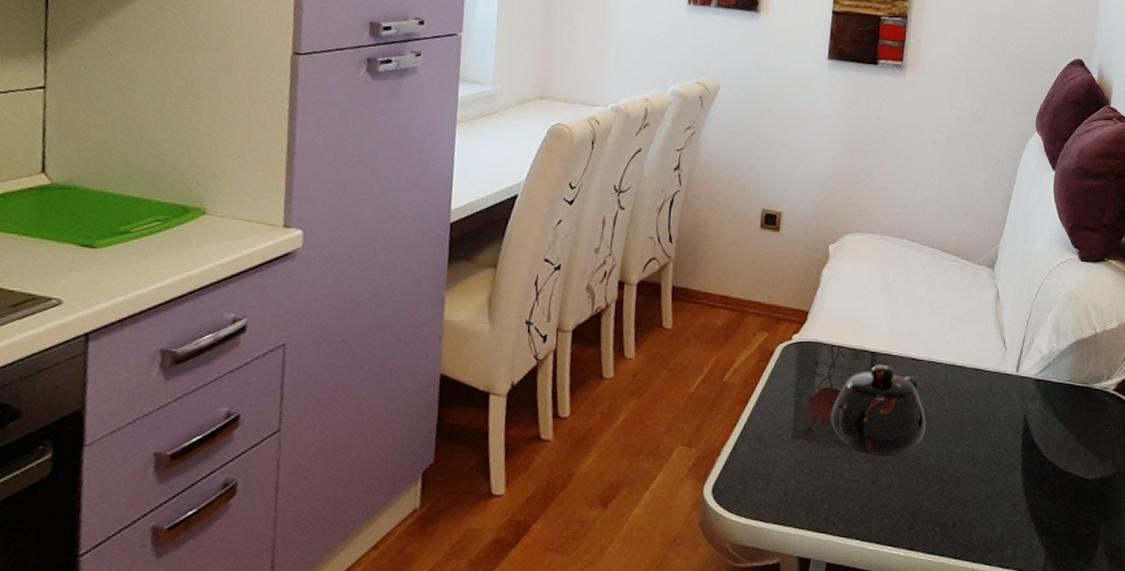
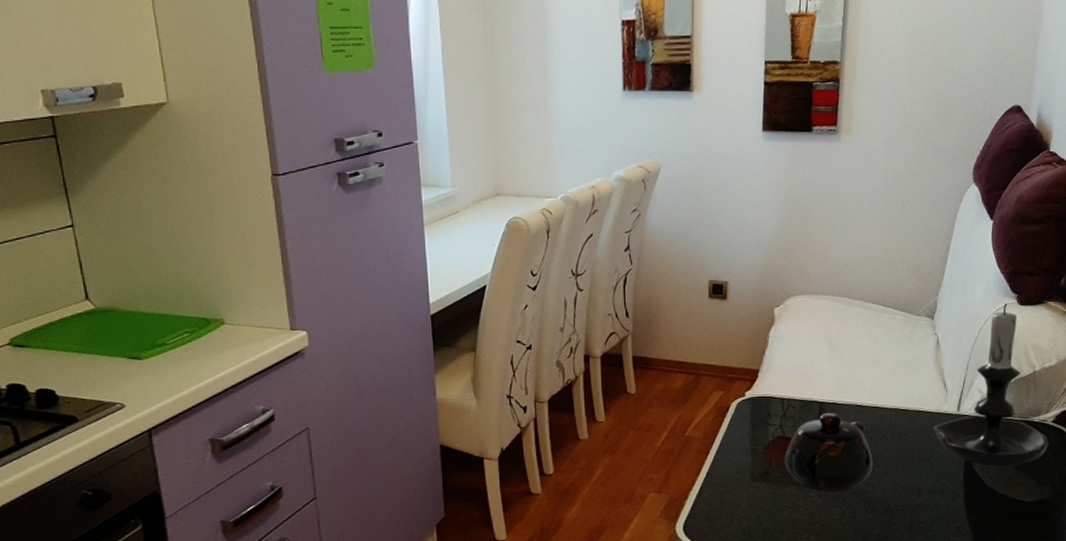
candle holder: none [990,258,1111,438] -> present [932,303,1049,467]

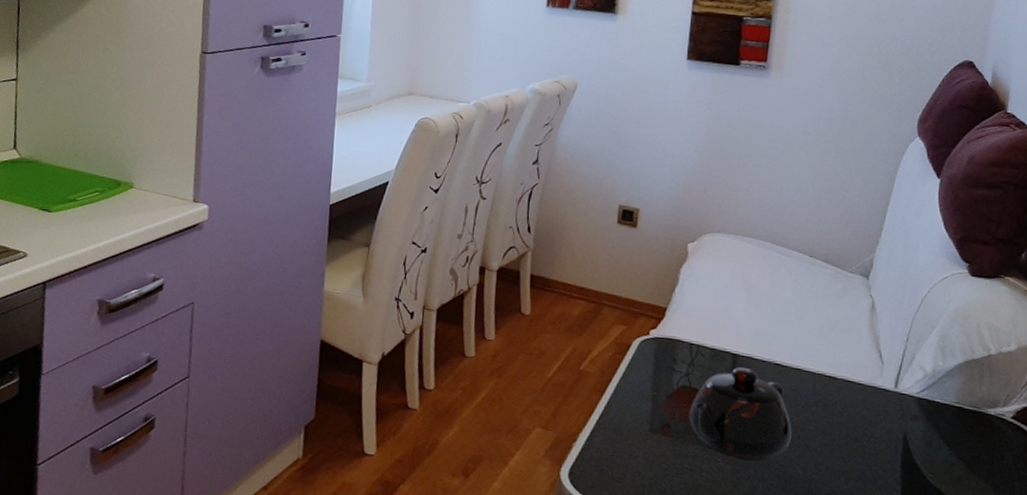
candle holder: present [932,303,1049,467] -> none [864,272,1008,465]

